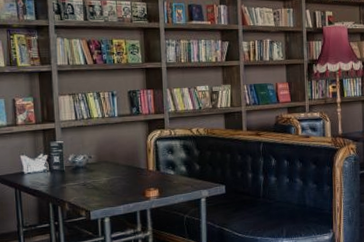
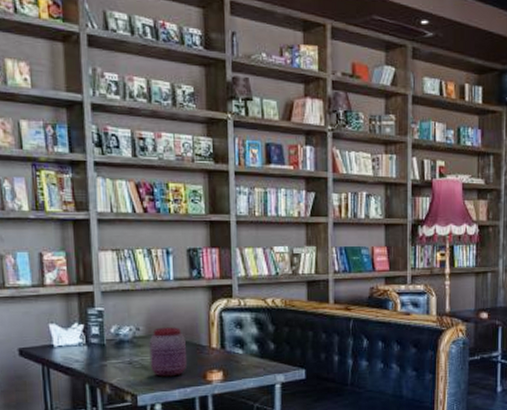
jar: none [99,154,130,195] -> present [149,327,188,377]

